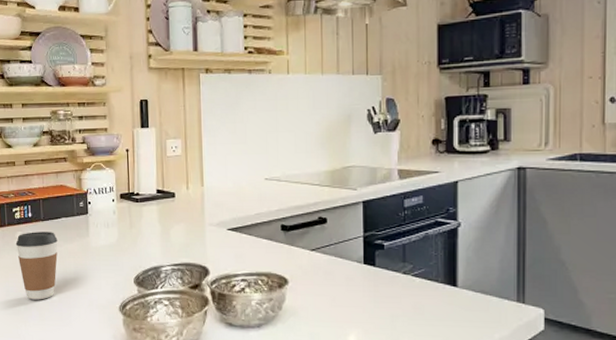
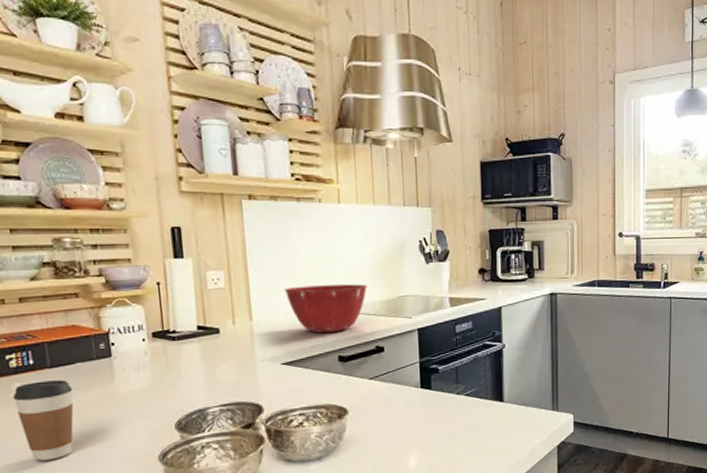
mixing bowl: none [233,153,312,201] -> present [284,284,367,333]

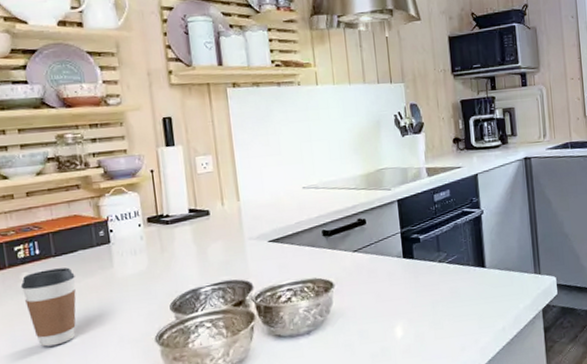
mixing bowl: present [284,284,367,333] -> none [268,160,347,210]

